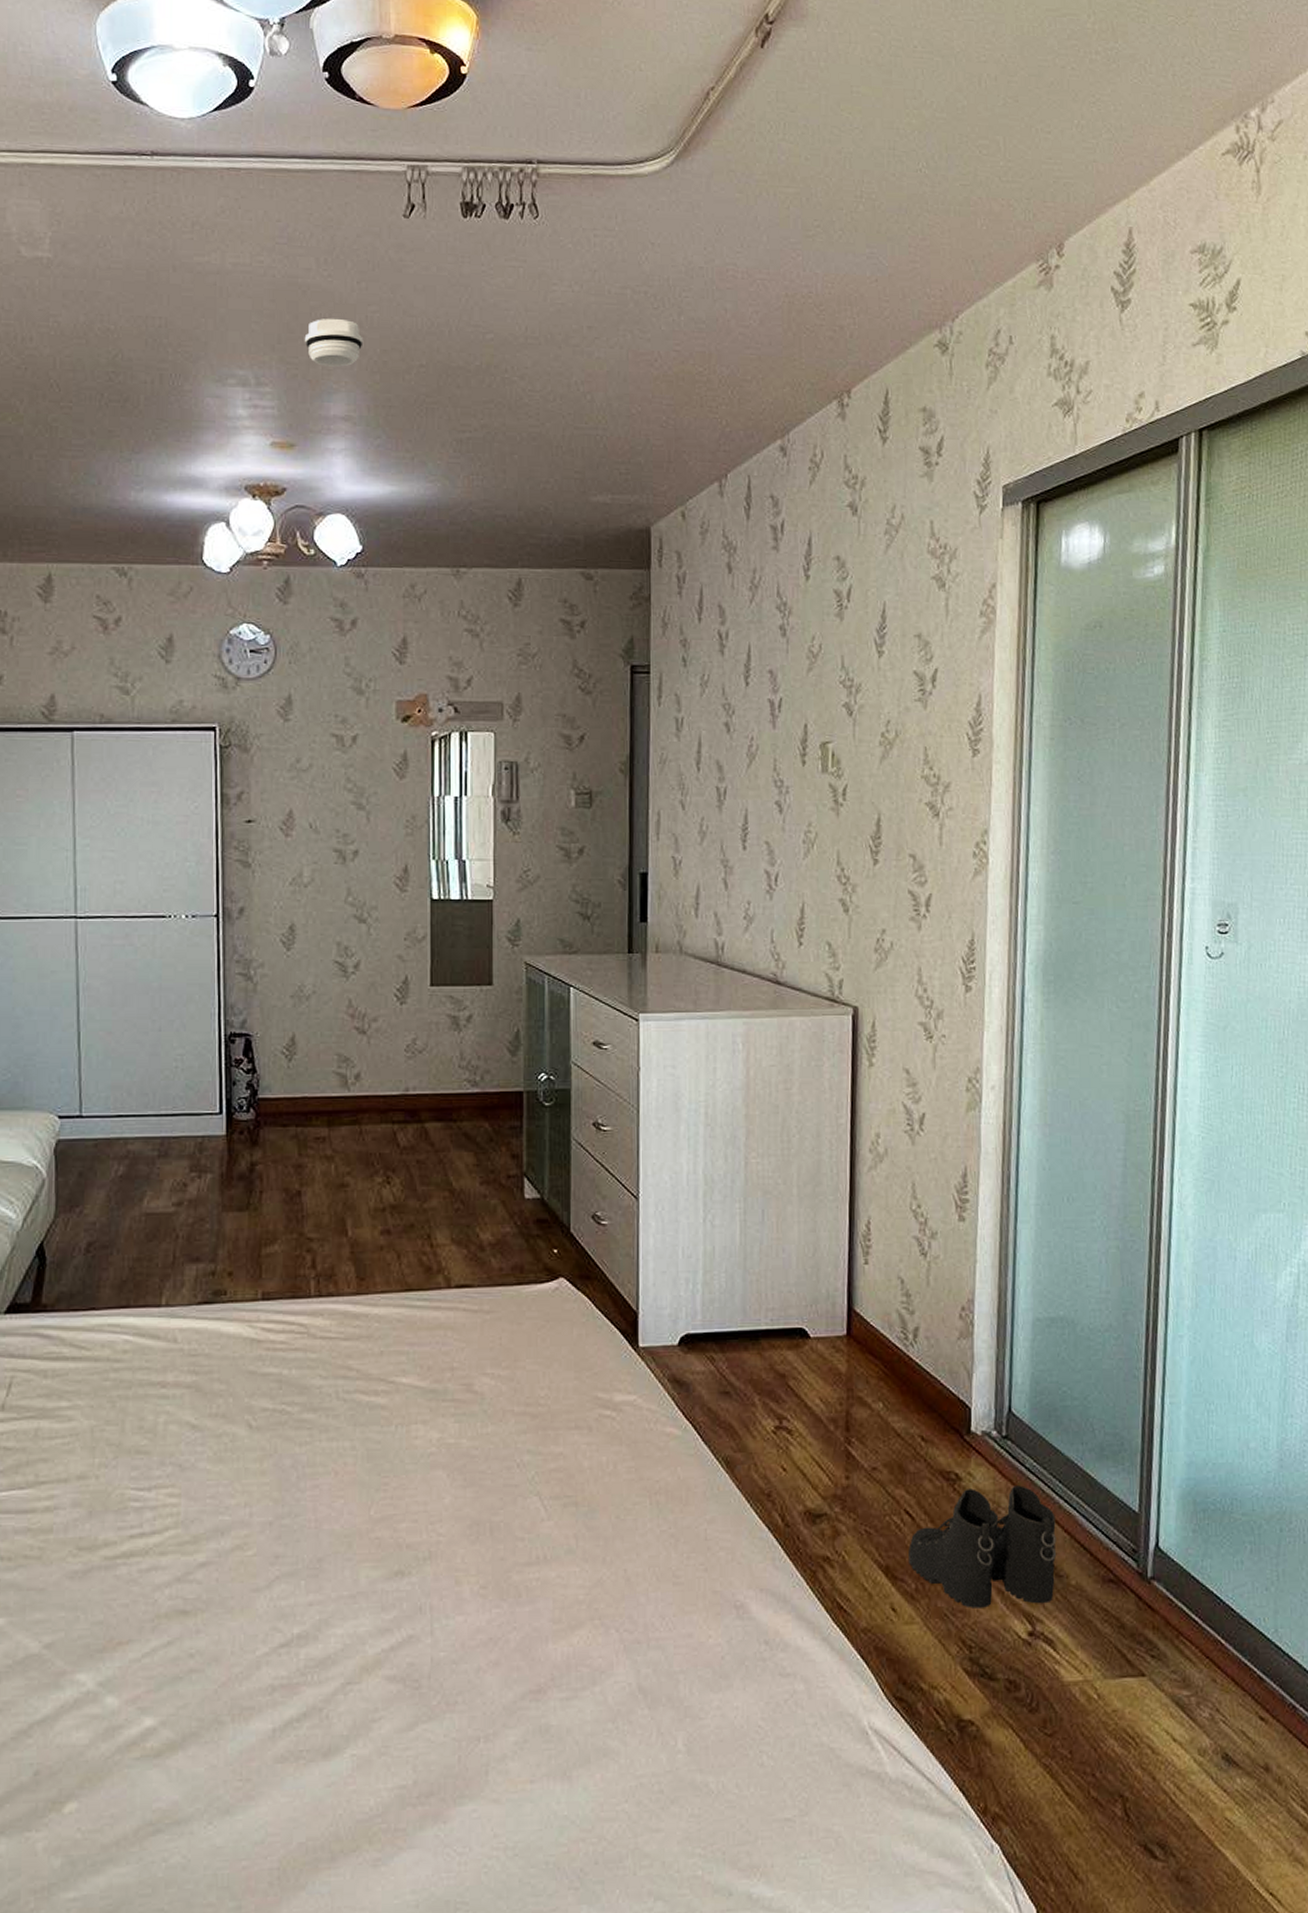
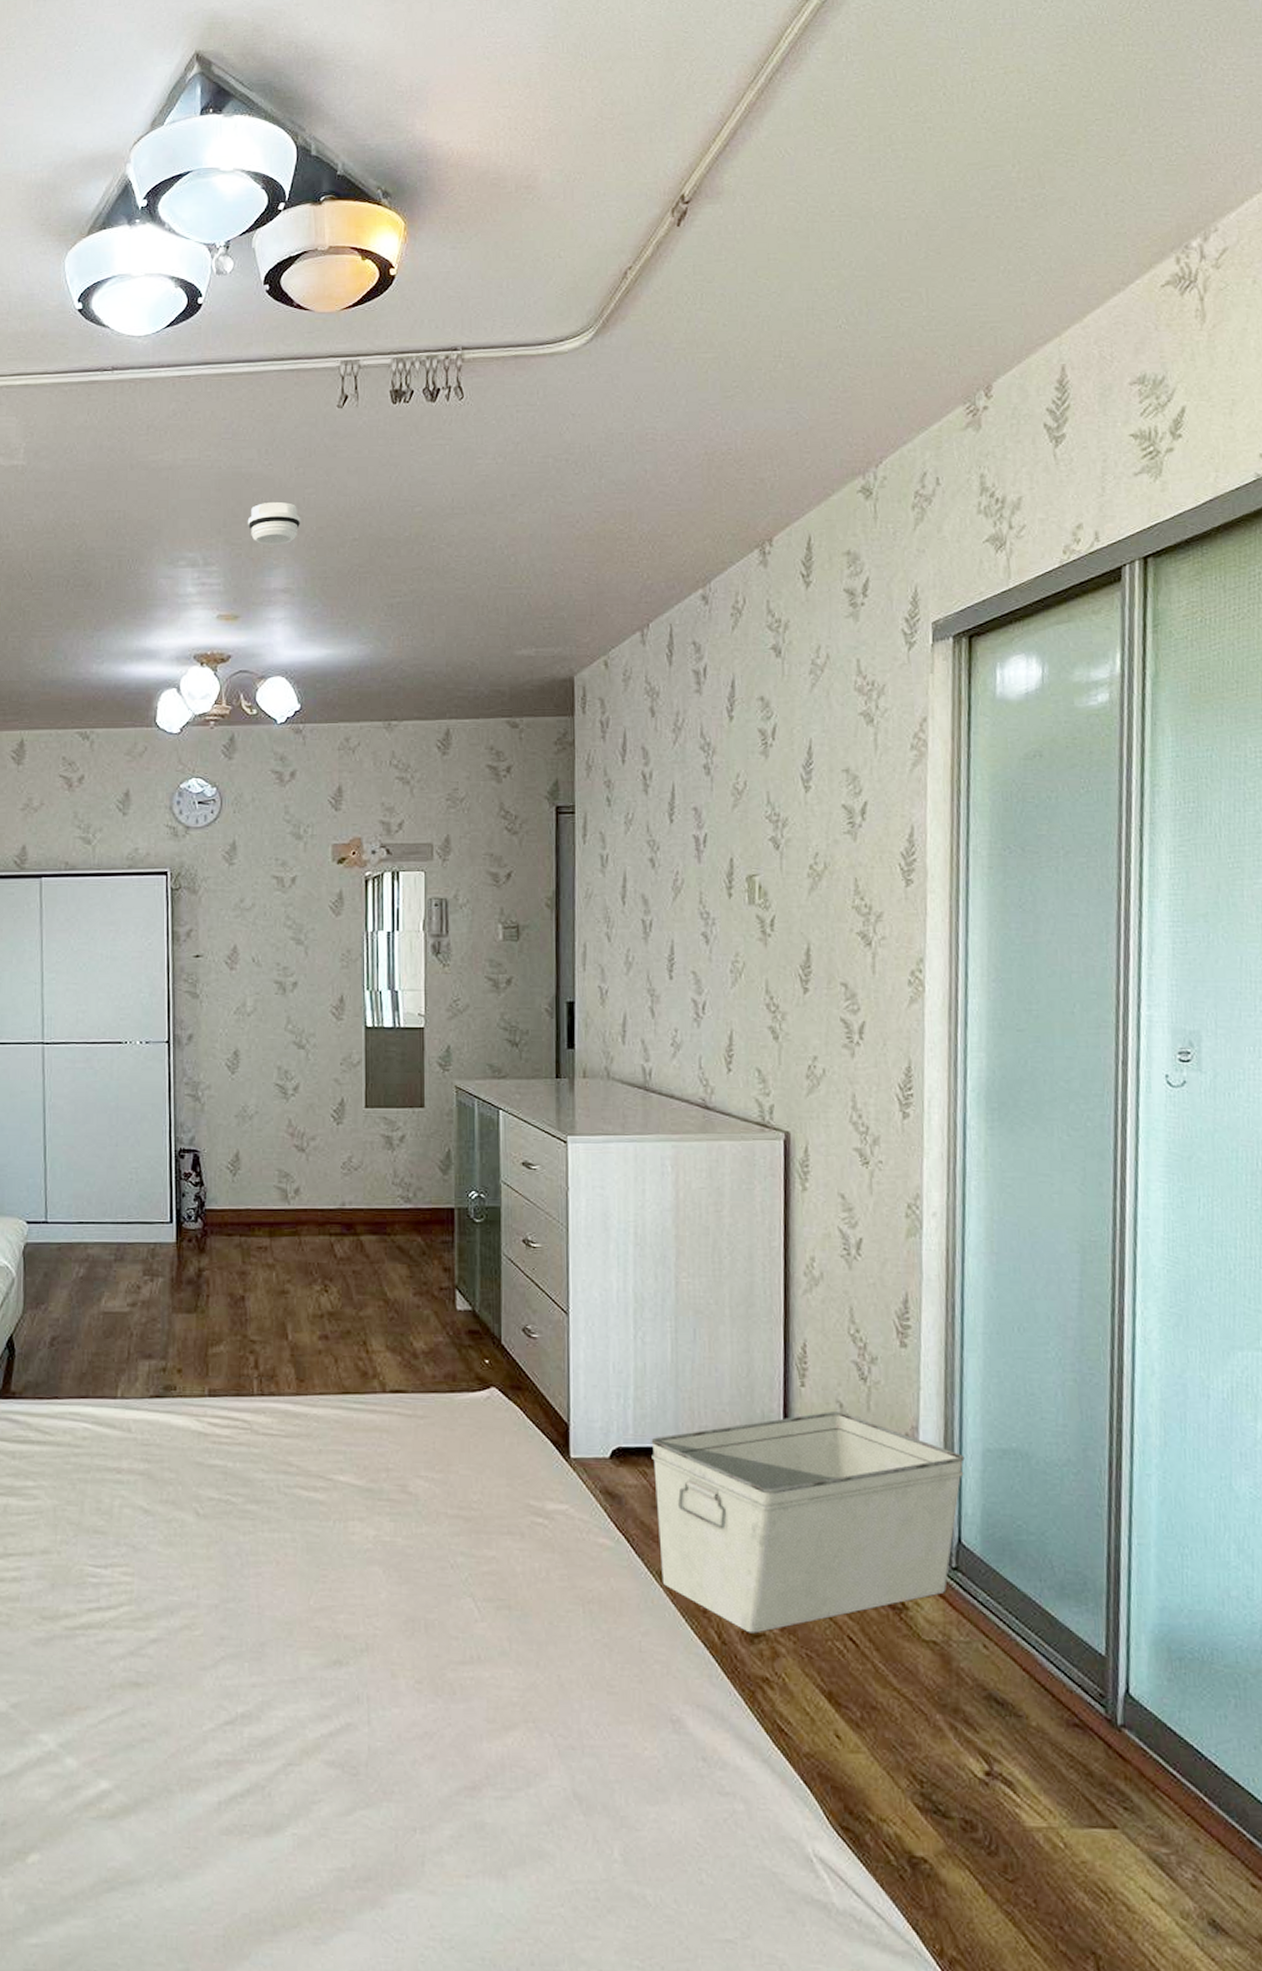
storage bin: none [719,1288,1016,1514] -> present [651,1411,965,1634]
boots: present [908,1485,1057,1608] -> none [853,1619,1015,1744]

